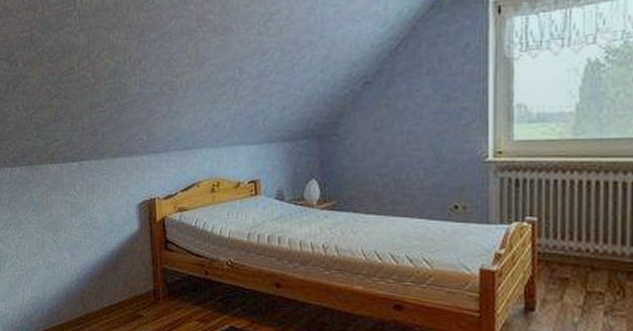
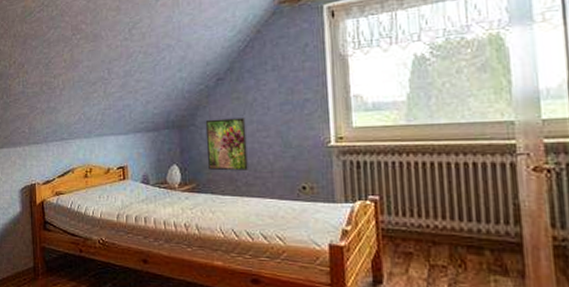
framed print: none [349,127,395,187] -> present [205,118,248,171]

